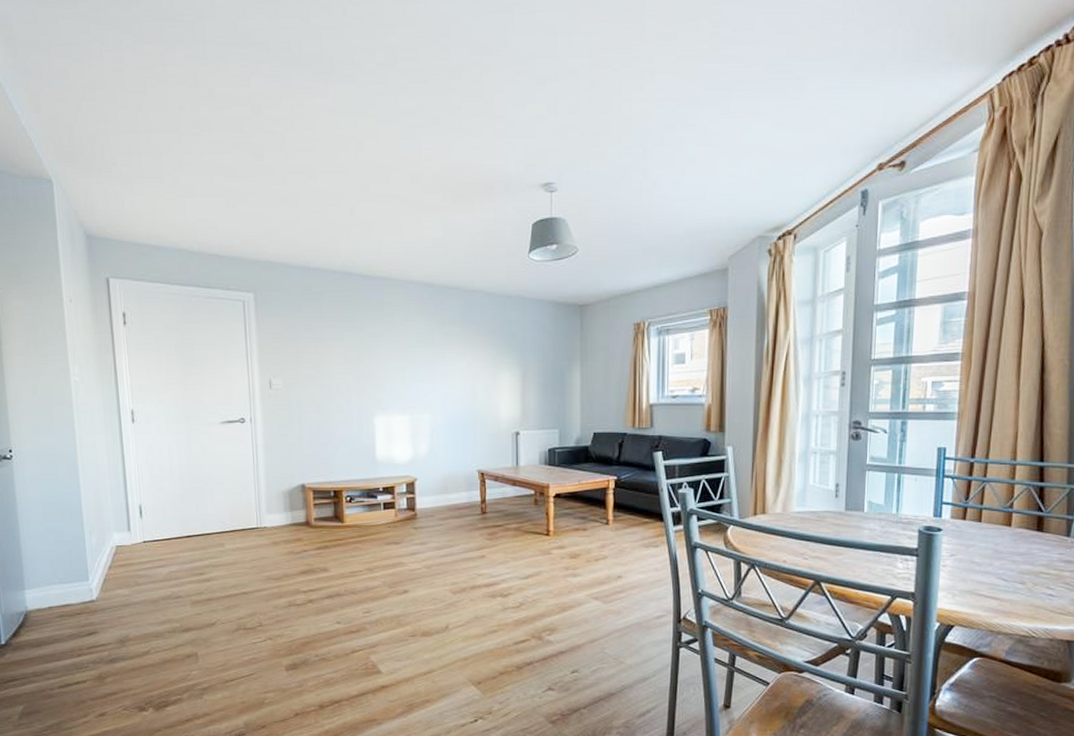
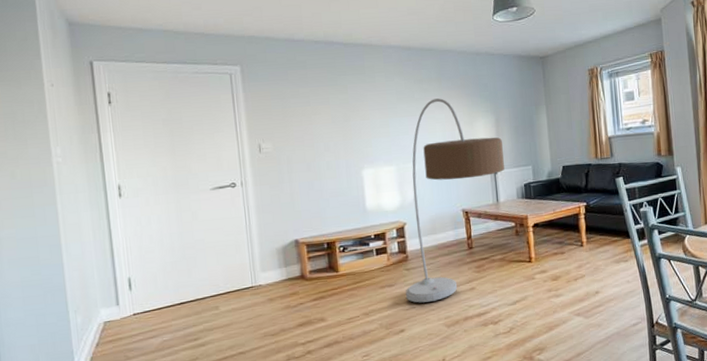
floor lamp: none [412,344,528,565] -> present [406,98,505,303]

